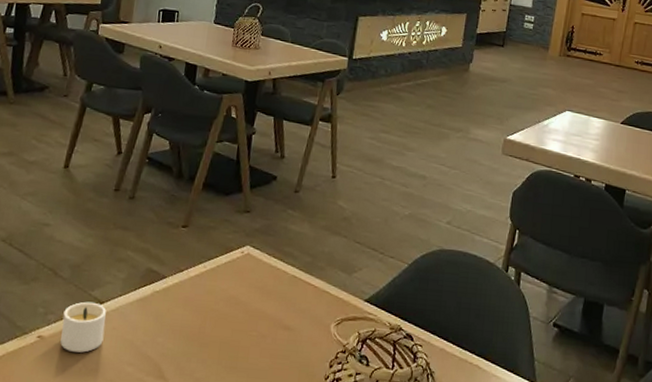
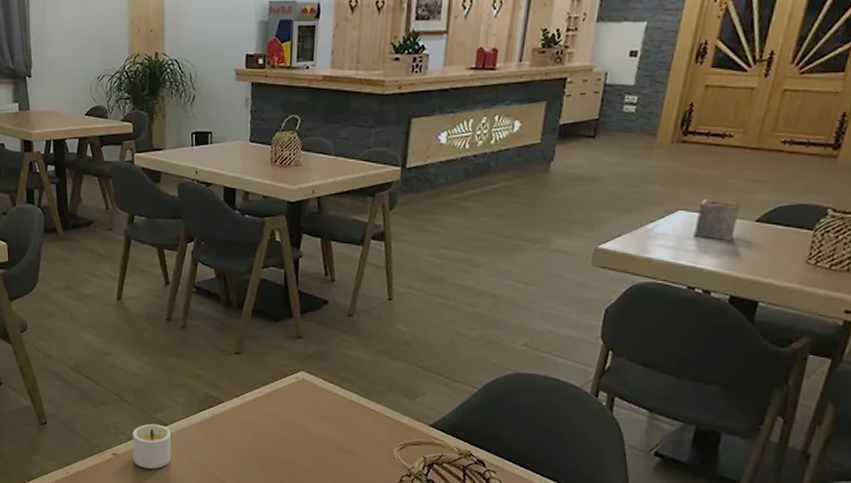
napkin holder: none [578,99,610,138] -> present [694,192,742,241]

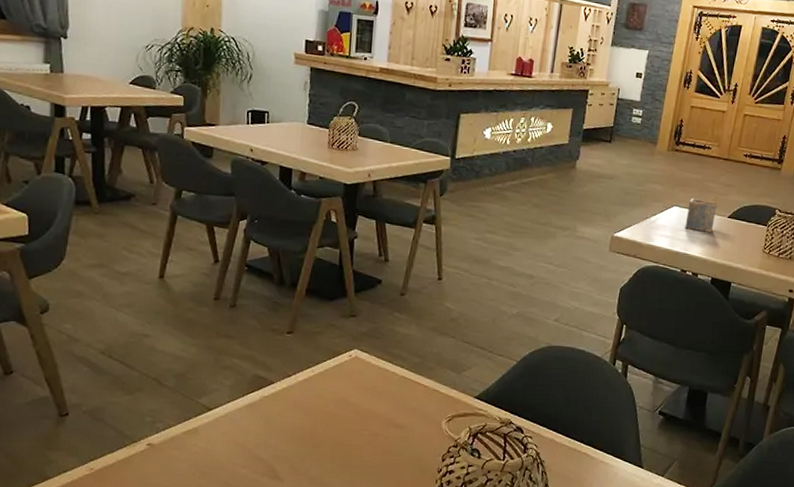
candle: present [132,423,172,469] -> none [171,409,216,458]

